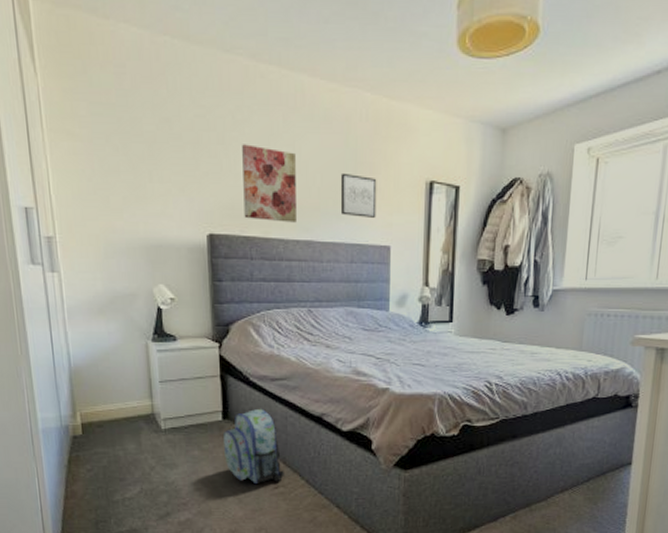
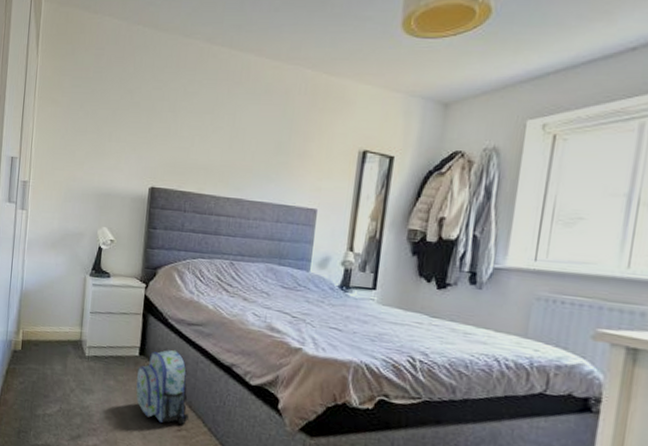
wall art: present [242,144,296,223] -> none [183,112,236,182]
wall art: present [340,172,377,218] -> none [271,139,310,182]

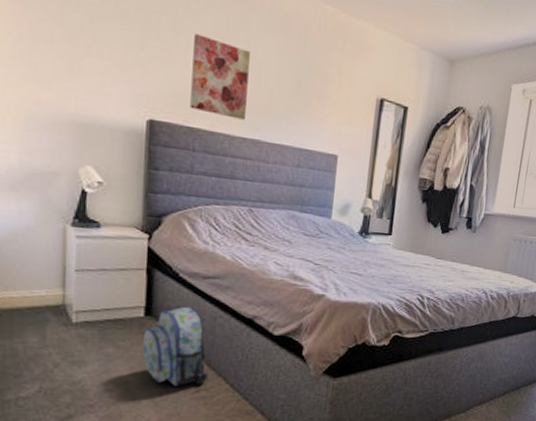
wall art: none [183,112,236,182] -> present [190,33,250,120]

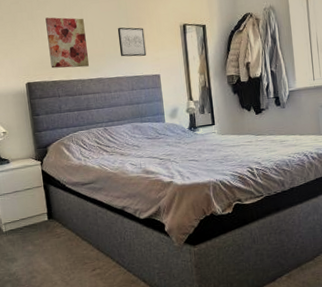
backpack: present [142,306,208,387] -> none [49,207,99,269]
wall art: none [291,77,330,126] -> present [117,27,147,57]

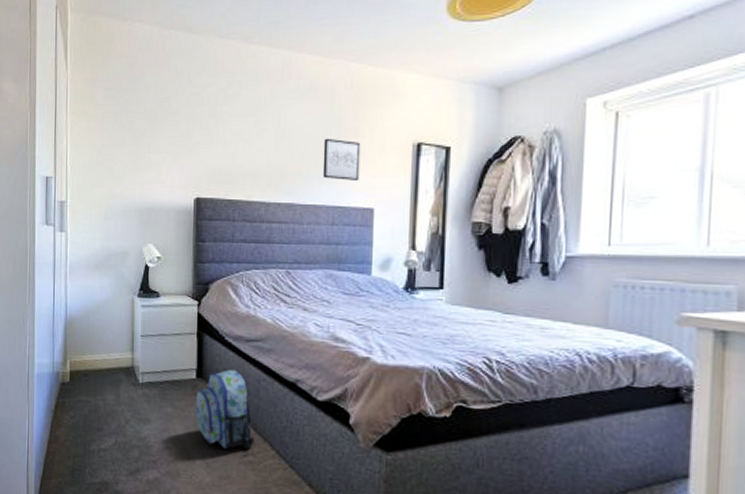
wall art: present [45,17,89,69] -> none [229,116,280,186]
backpack: none [49,207,99,269] -> present [195,369,254,450]

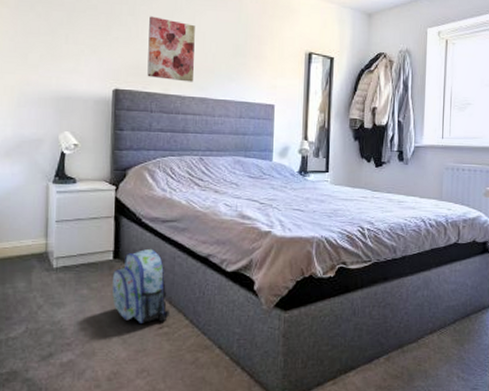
wall art: none [229,116,280,186] -> present [147,16,195,82]
wall art: present [322,138,361,180] -> none [232,42,264,80]

